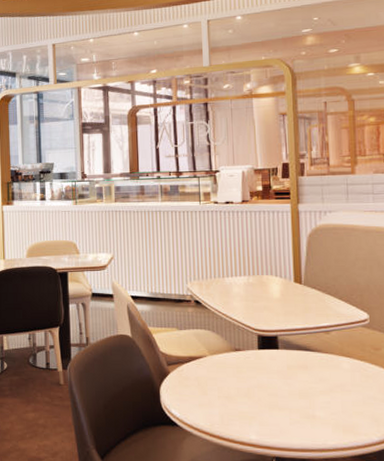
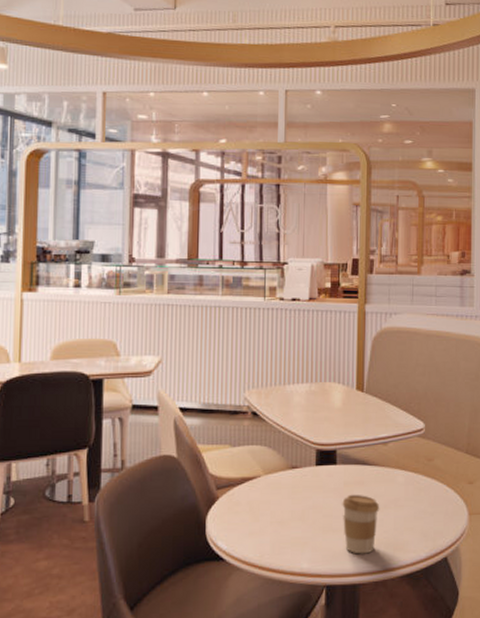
coffee cup: none [286,376,326,433] -> present [342,494,380,554]

